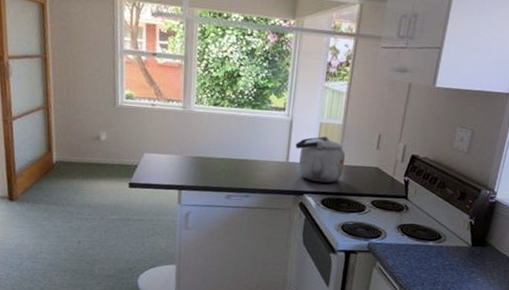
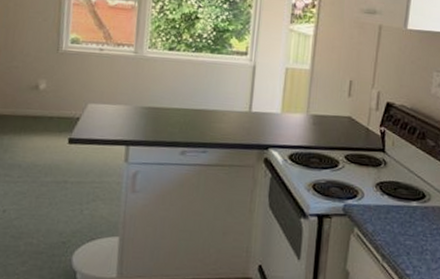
kettle: present [295,136,345,183] -> none [259,83,314,136]

